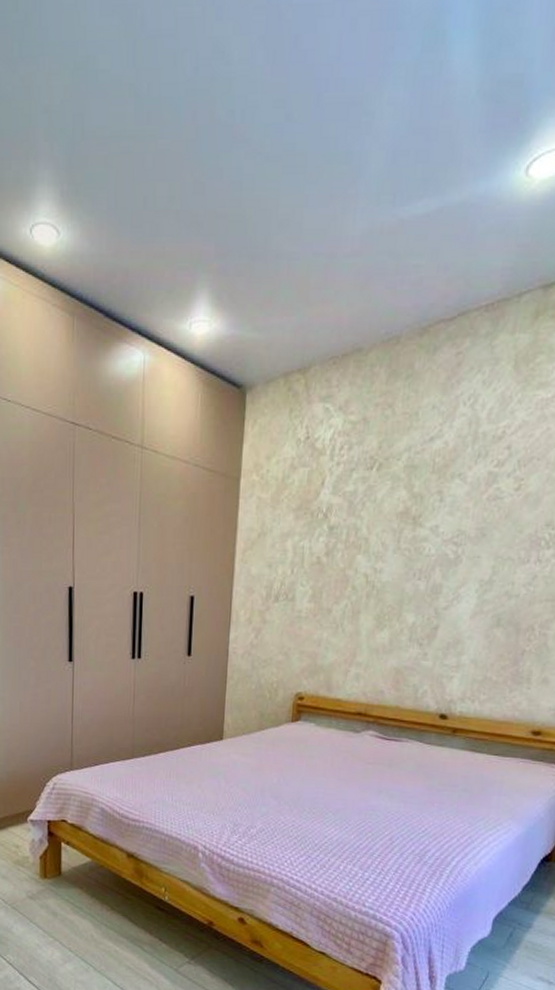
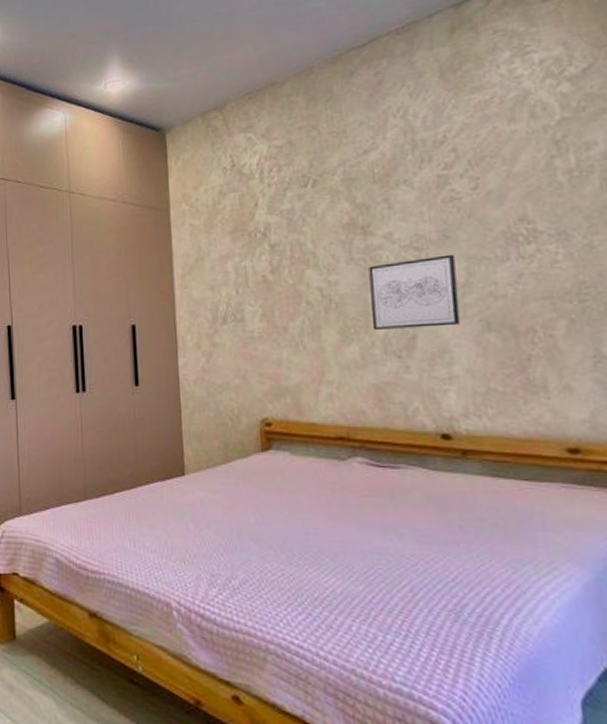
wall art: none [404,552,487,620] -> present [368,254,461,330]

